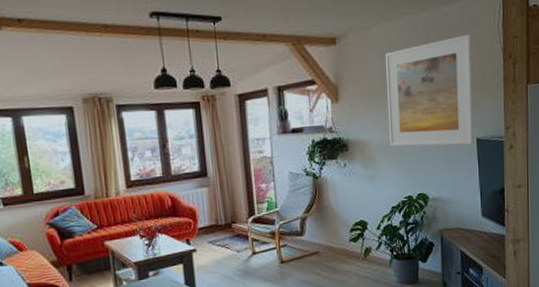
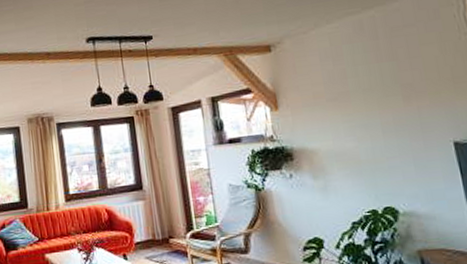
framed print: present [385,33,474,147] -> none [328,27,451,154]

